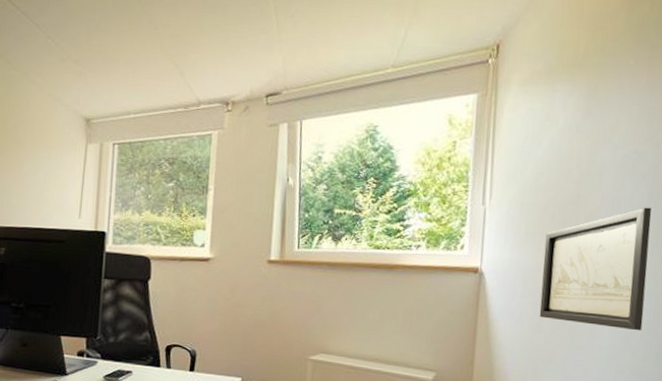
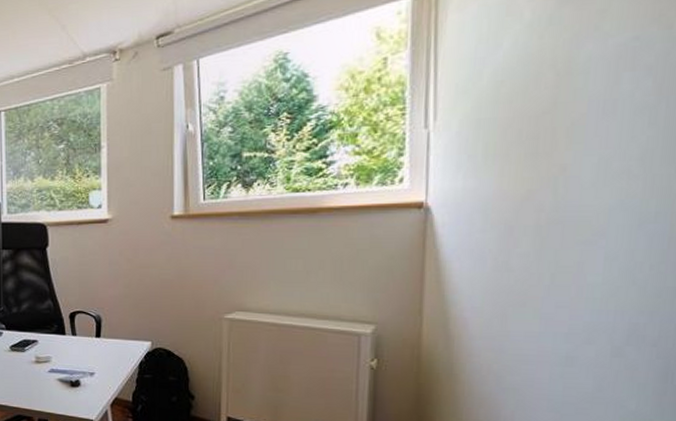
wall art: present [539,207,652,331] -> none [506,106,663,261]

